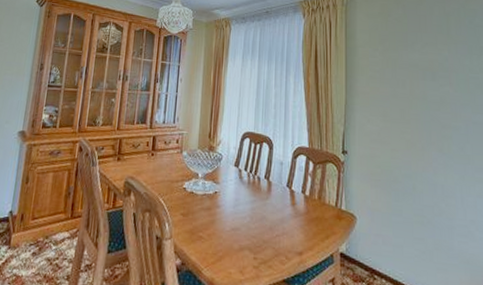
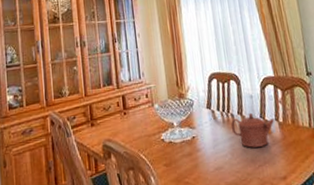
teapot: none [256,179,301,216] -> present [231,112,275,148]

